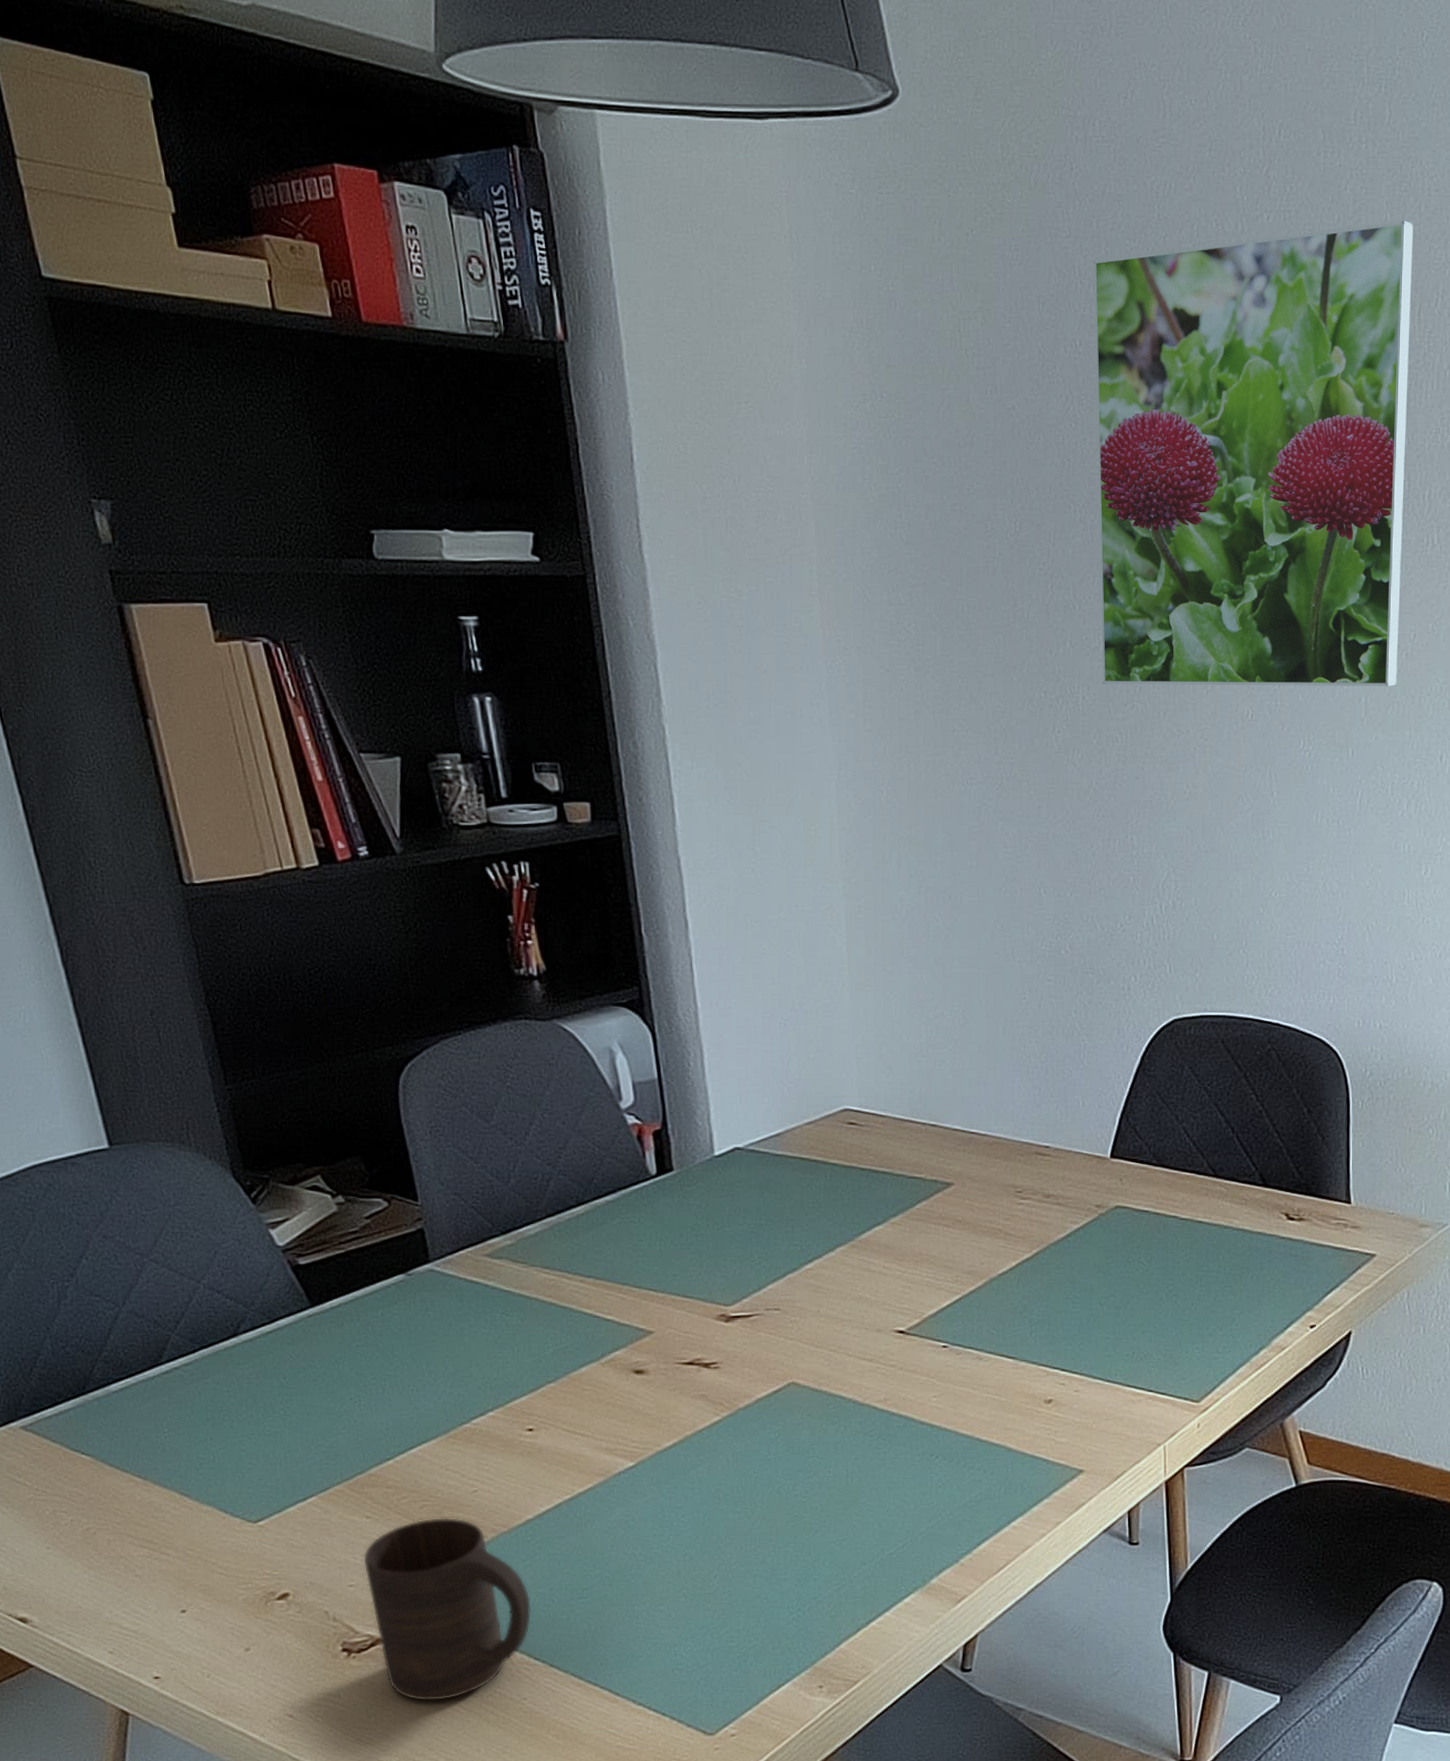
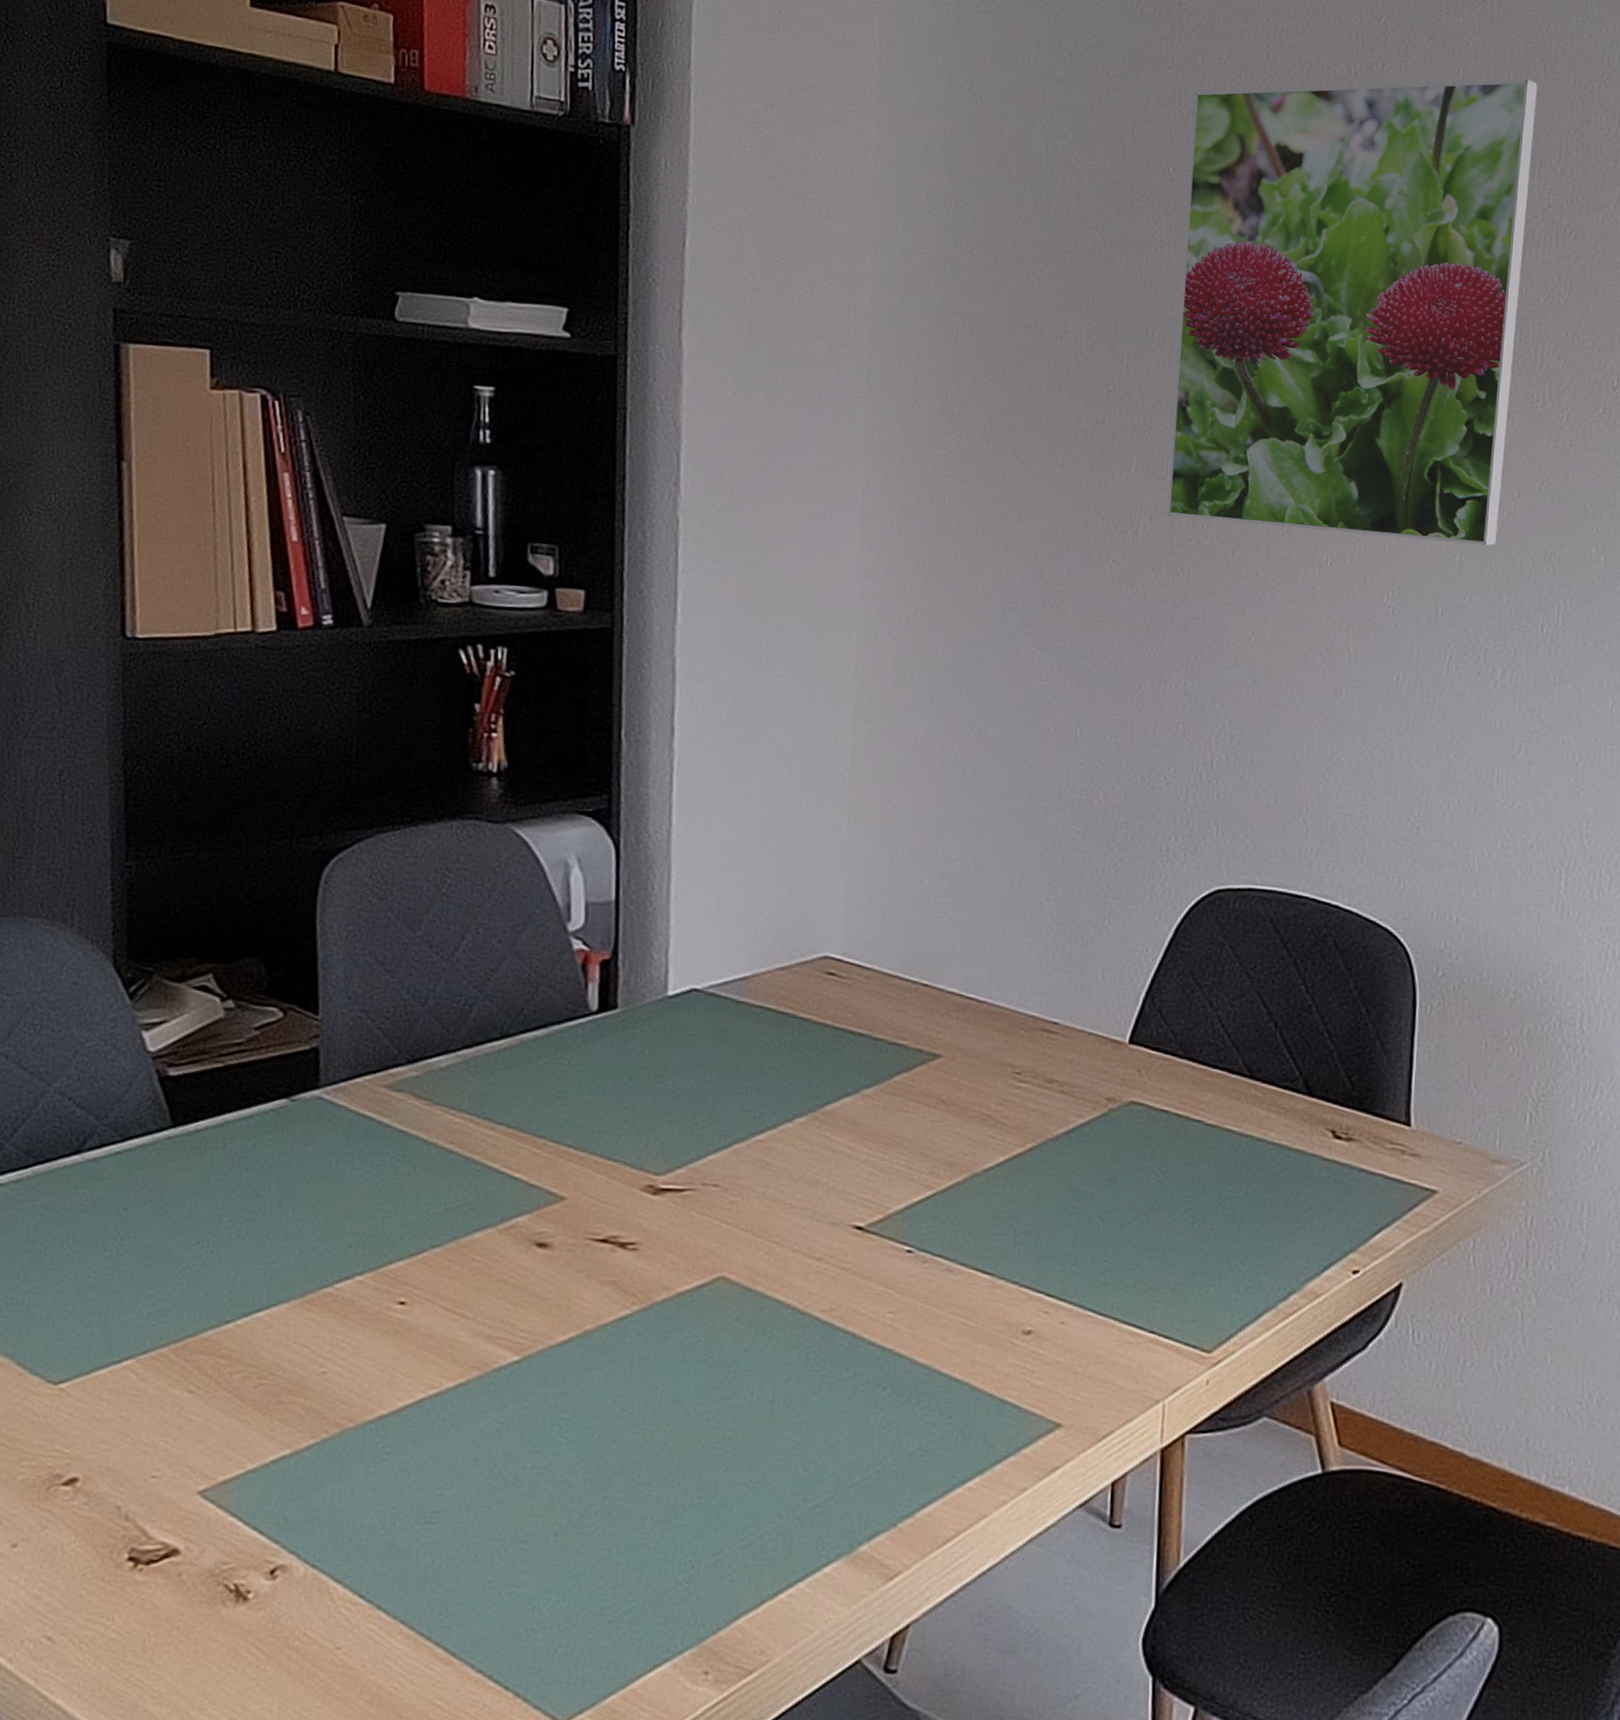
cup: present [363,1517,532,1701] -> none [174,1400,368,1640]

